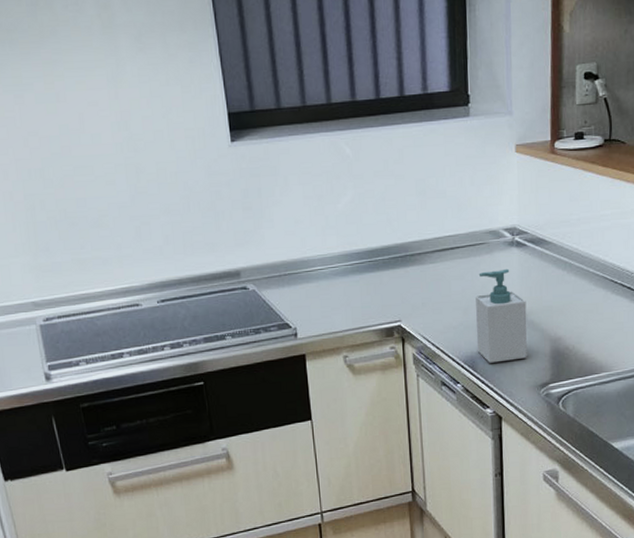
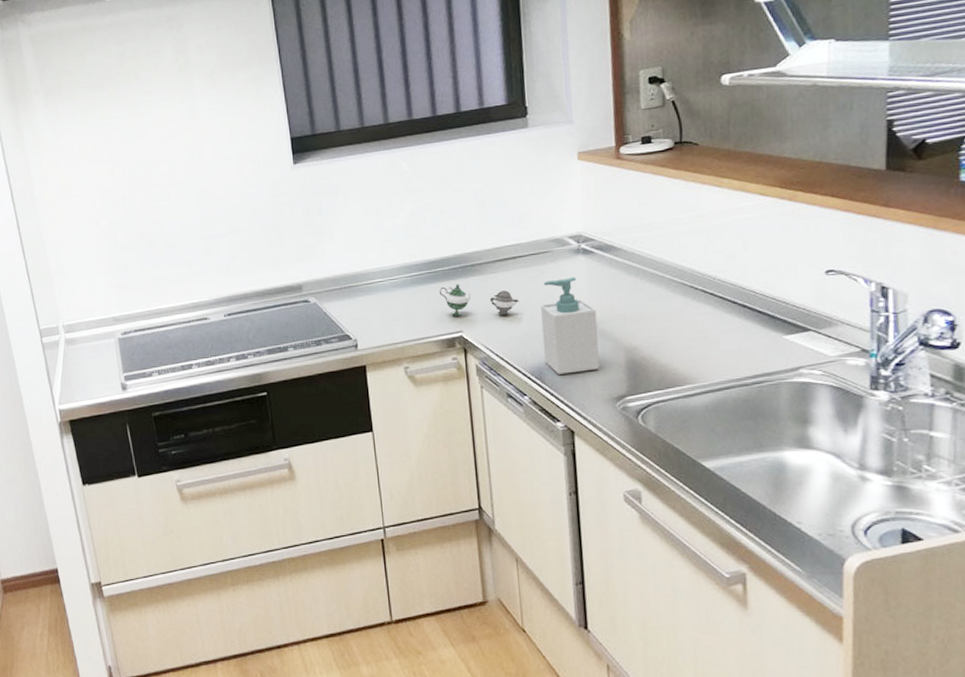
teapot: none [378,273,456,307] -> present [438,284,520,317]

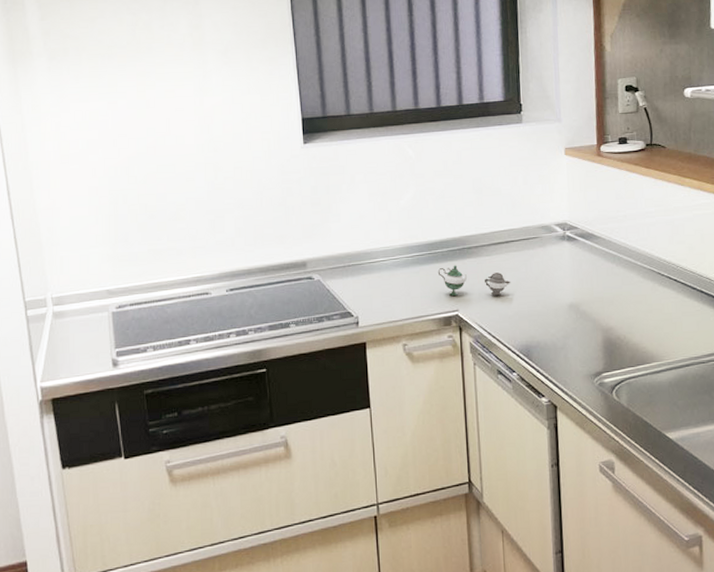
soap bottle: present [541,276,600,374] -> none [530,261,580,352]

